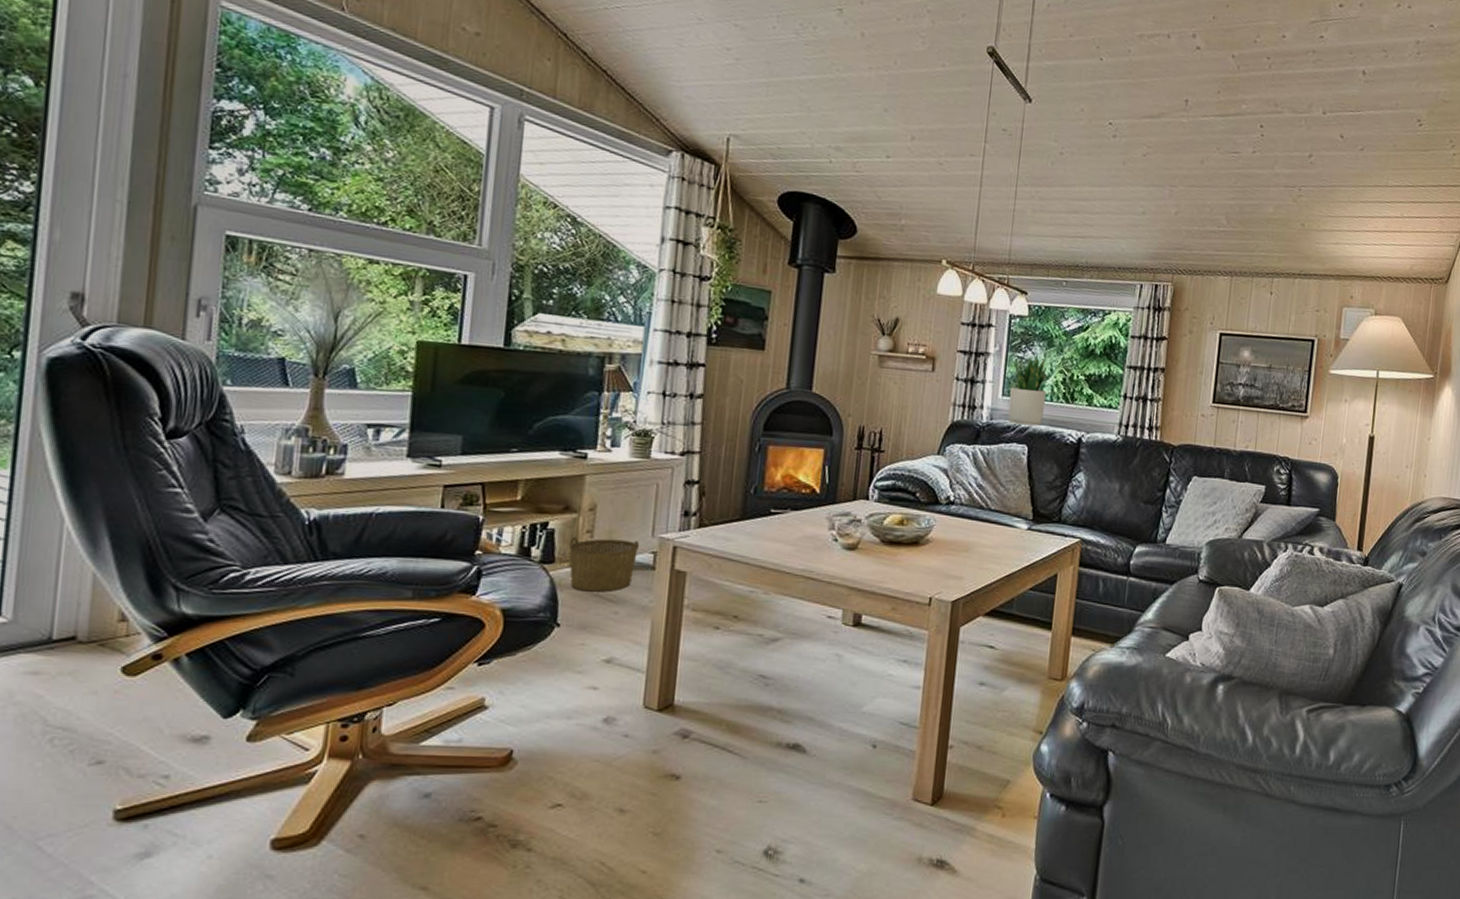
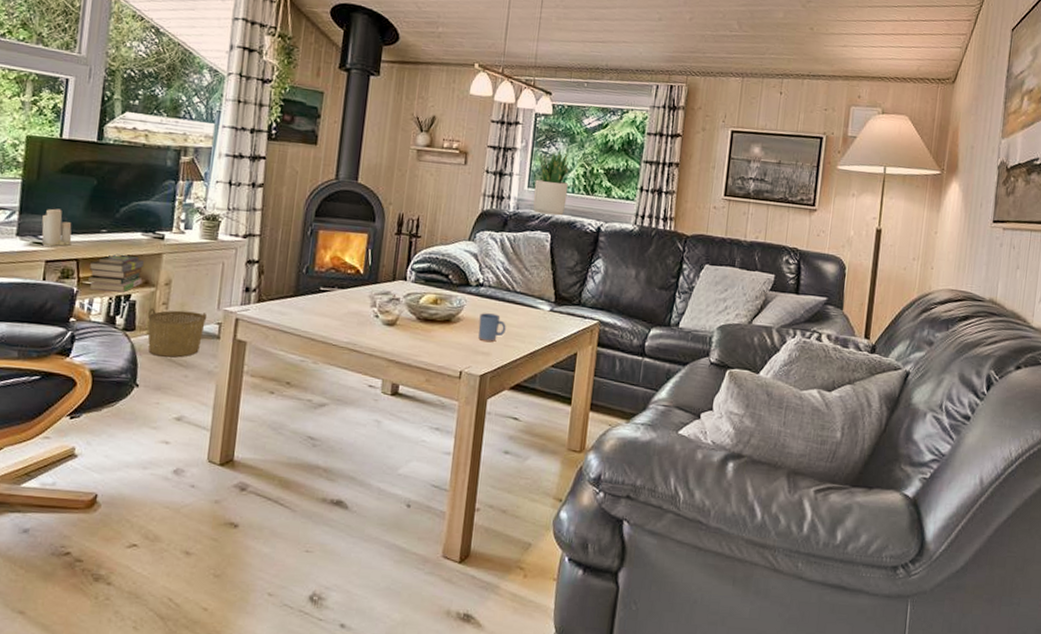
candle: none [438,423,476,469] -> present [41,207,72,247]
books: none [497,477,564,520] -> present [88,254,145,293]
mug: none [949,533,980,564] -> present [478,313,506,342]

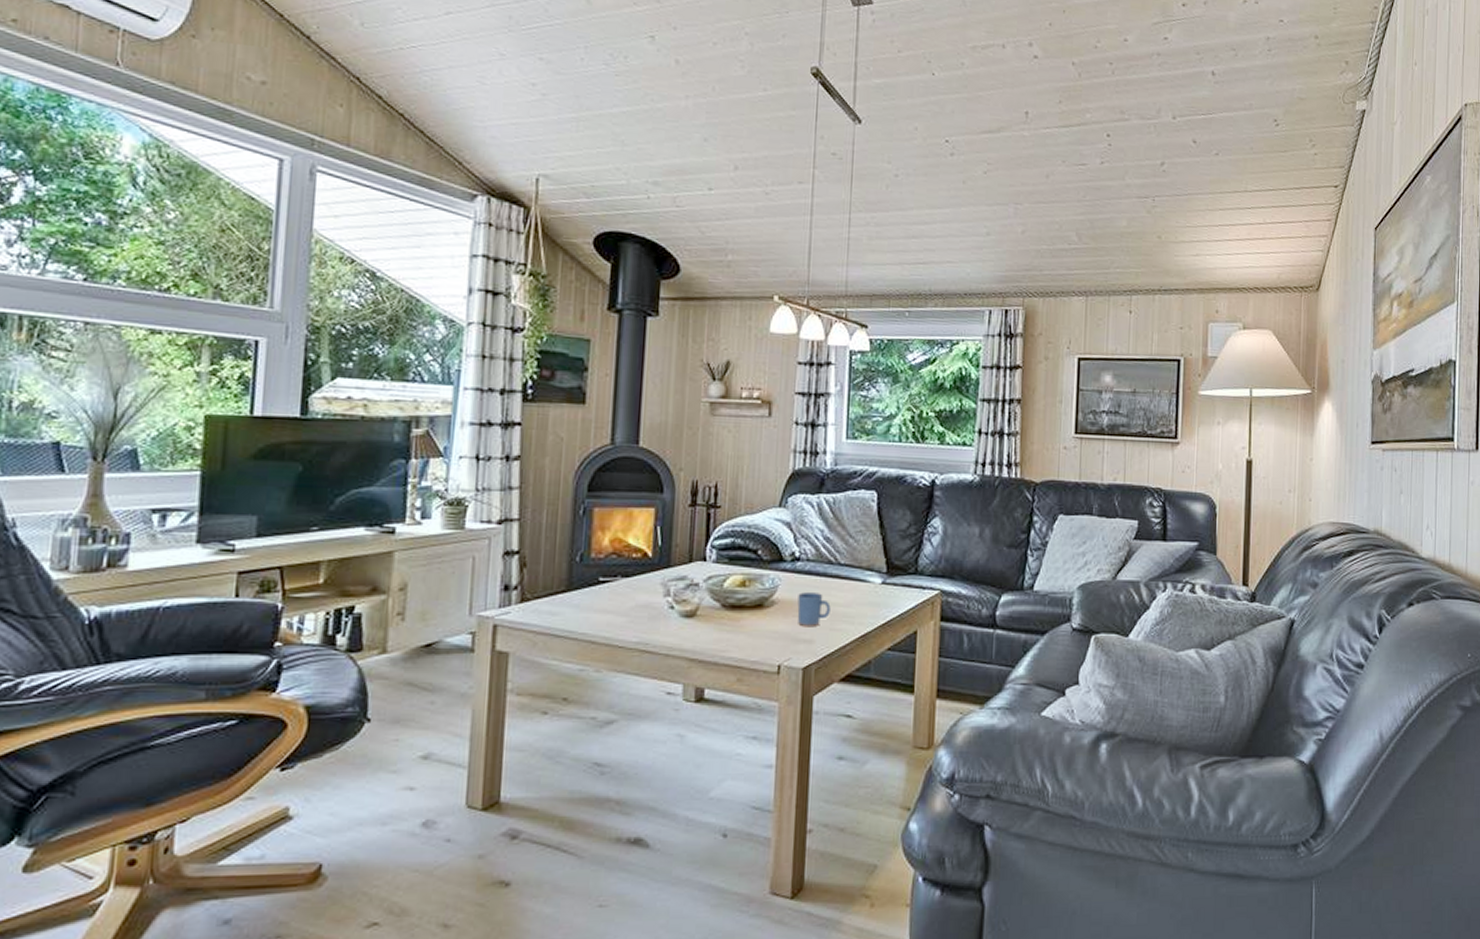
candle: present [41,207,72,247] -> none [231,503,272,554]
books: present [88,254,145,293] -> none [297,557,371,604]
basket: present [147,308,207,358] -> none [378,620,457,680]
planter: present [533,149,571,216] -> none [853,391,895,470]

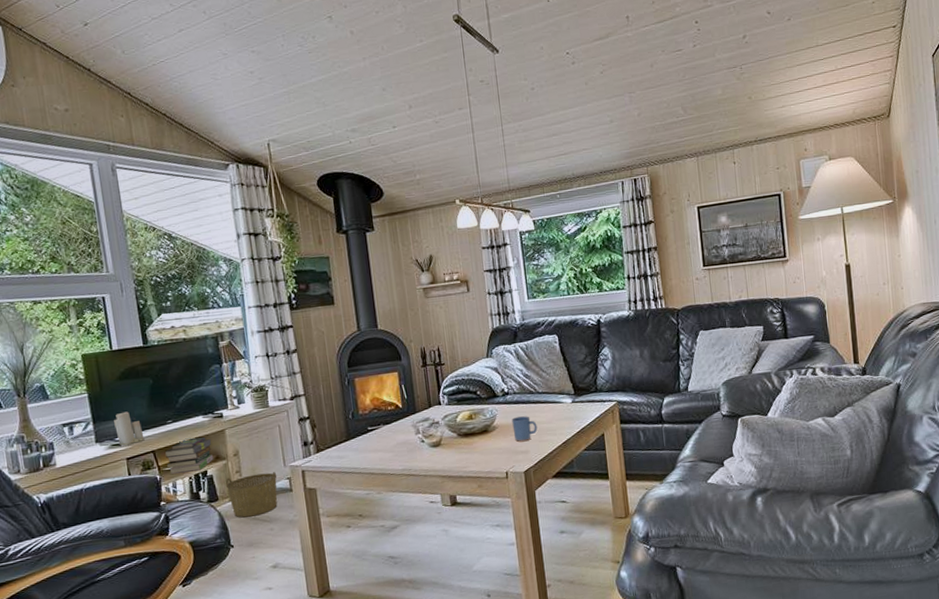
candle: none [231,503,272,554] -> present [114,411,145,446]
books: none [297,557,371,604] -> present [165,437,214,474]
basket: none [378,620,457,680] -> present [226,472,278,518]

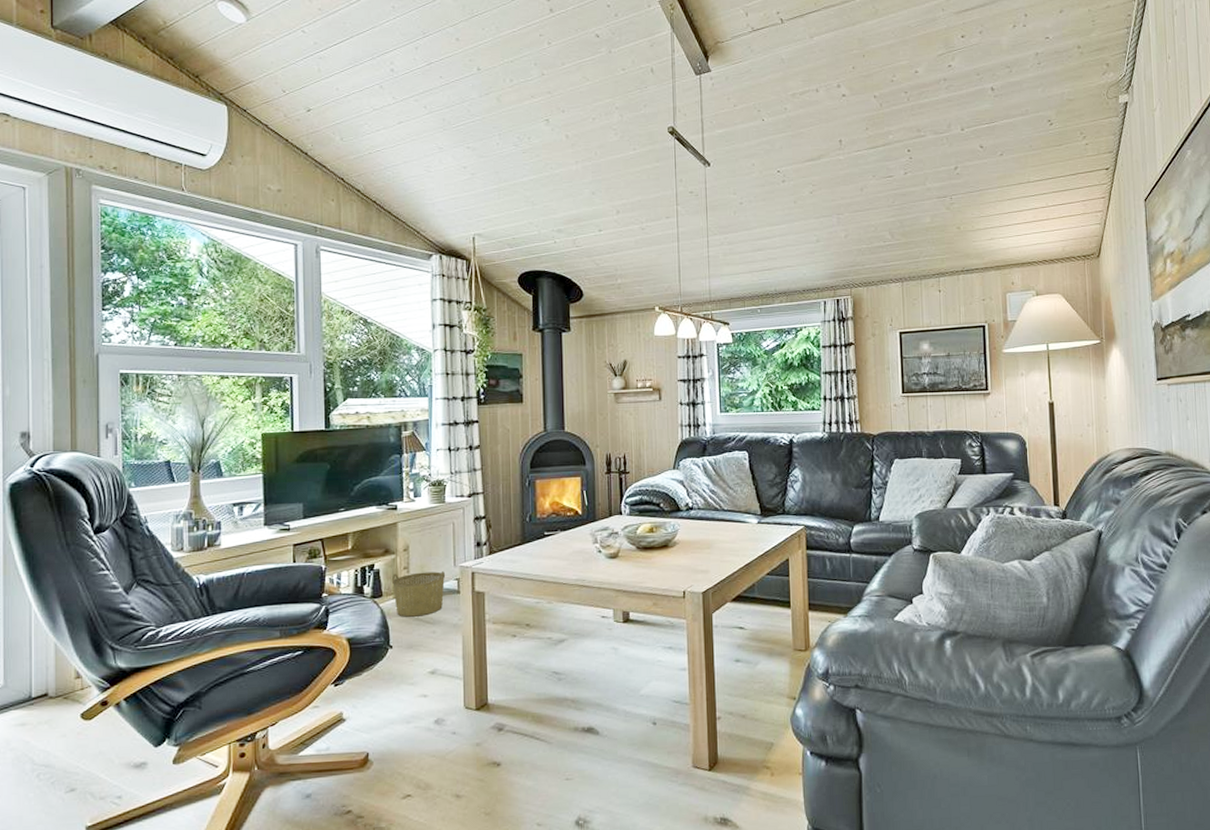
candle: present [114,411,145,446] -> none [286,494,314,531]
books: present [165,437,214,474] -> none [334,529,383,565]
mug: present [512,416,538,442] -> none [694,533,720,560]

